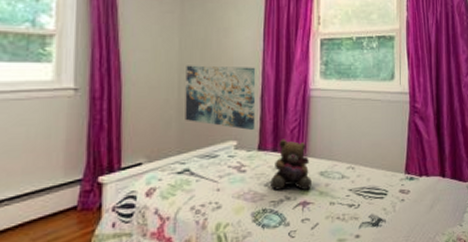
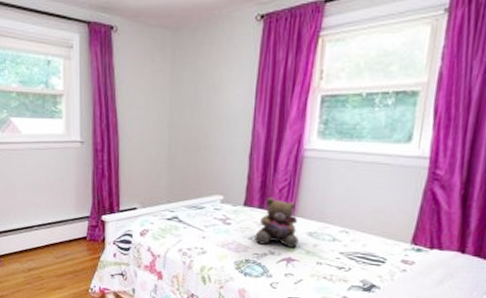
wall art: present [185,65,256,131] -> none [174,122,246,187]

